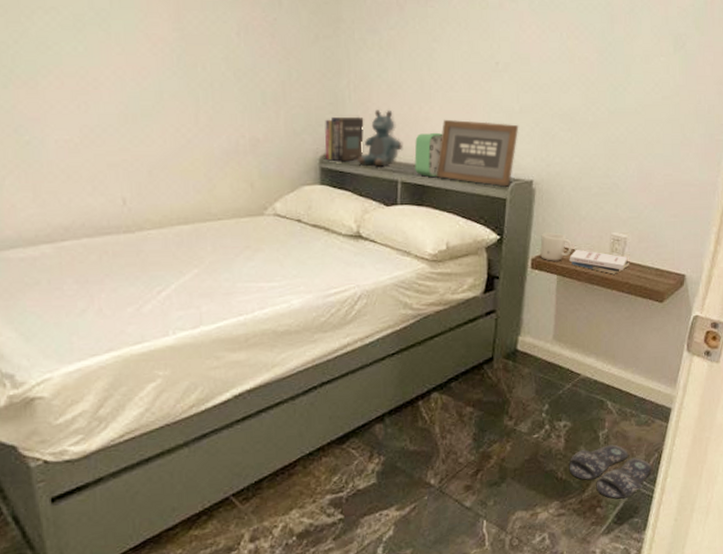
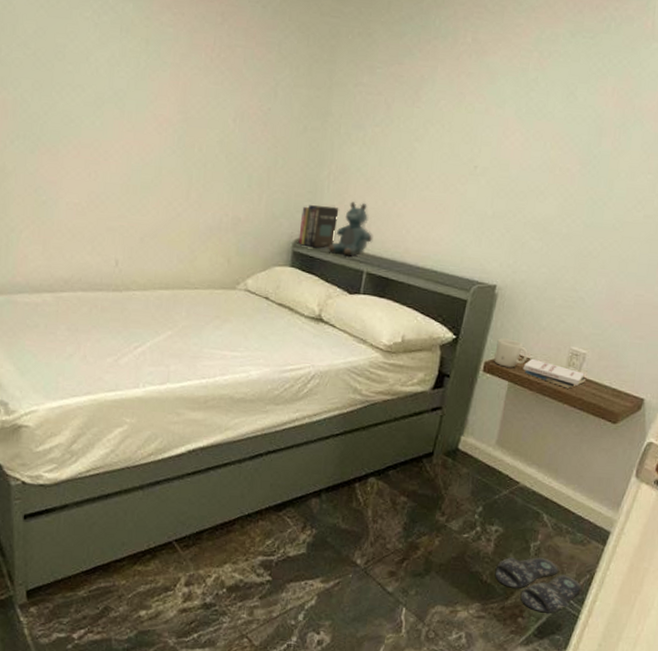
alarm clock: present [414,133,443,177] -> none [381,228,413,271]
picture frame: present [436,120,519,187] -> none [401,218,490,289]

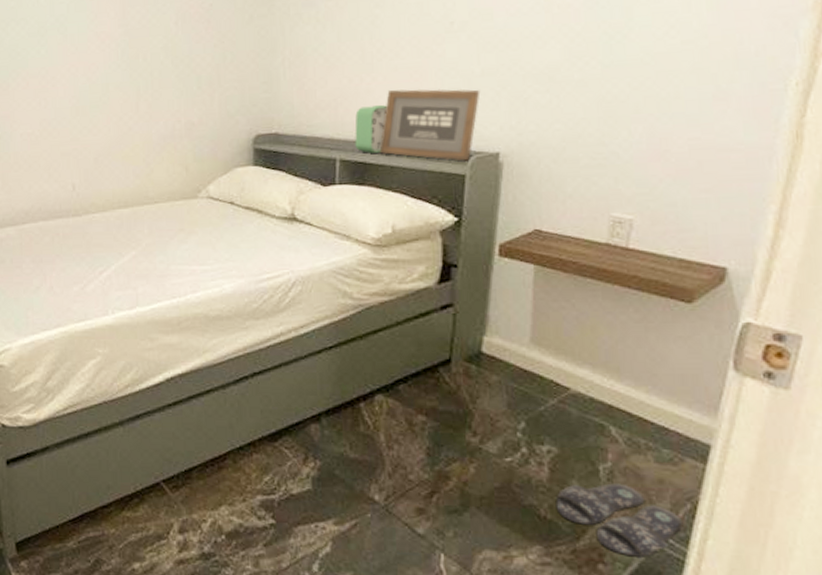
books: present [298,204,338,248] -> none [258,94,299,142]
stuffed animal: present [328,201,372,256] -> none [292,85,341,145]
alarm clock: none [381,228,413,271] -> present [355,105,388,153]
picture frame: none [401,218,490,289] -> present [379,89,481,161]
mug: present [494,338,528,368] -> none [510,213,554,248]
books: present [523,358,587,389] -> none [550,233,639,265]

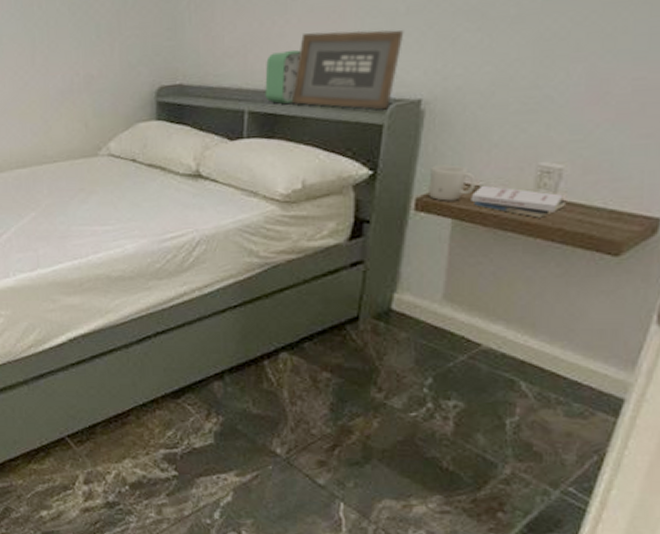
mug: none [510,213,554,248] -> present [429,164,476,201]
books: none [550,233,639,265] -> present [471,185,567,218]
slippers: present [555,483,684,557] -> none [459,436,588,506]

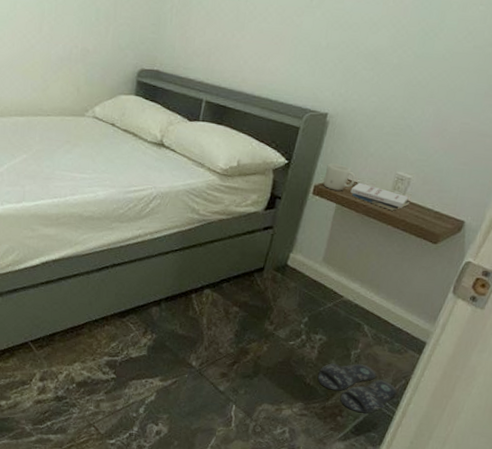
alarm clock: present [265,50,301,104] -> none [219,59,250,100]
picture frame: present [291,30,404,110] -> none [238,49,323,117]
slippers: none [459,436,588,506] -> present [317,362,398,414]

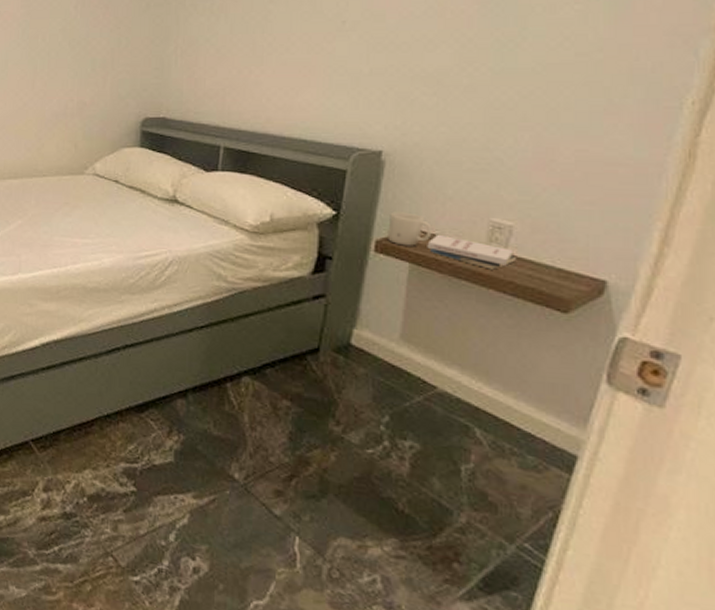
slippers: present [317,362,398,414] -> none [414,481,544,561]

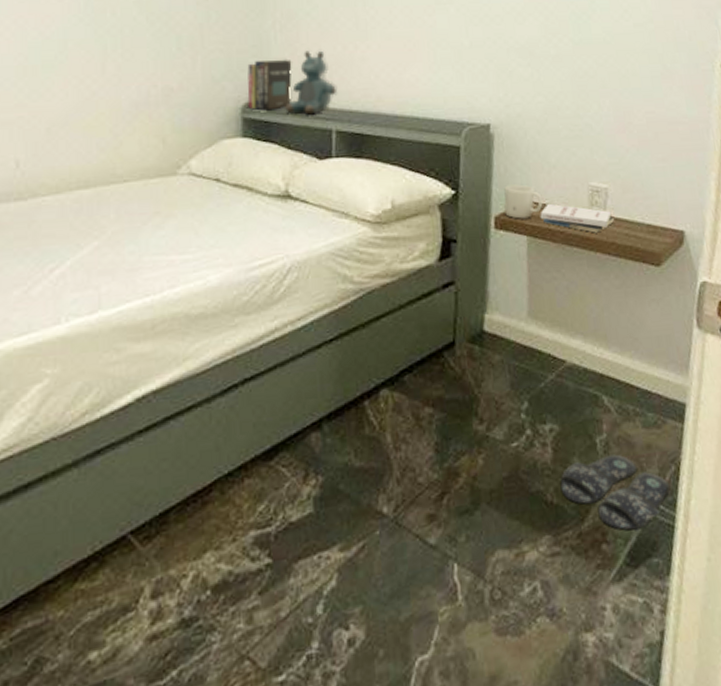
books: none [147,81,188,126] -> present [247,59,292,111]
stuffed animal: none [179,74,228,131] -> present [285,50,336,115]
slippers: none [414,481,544,561] -> present [560,454,671,531]

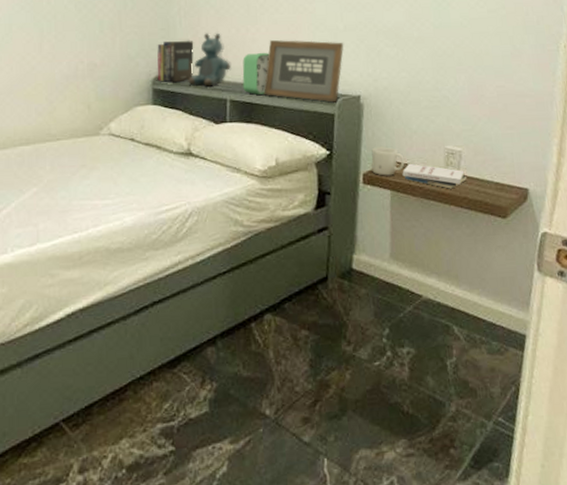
alarm clock: none [350,74,383,124] -> present [242,53,270,95]
picture frame: none [376,59,470,133] -> present [264,40,344,103]
slippers: present [560,454,671,531] -> none [415,375,511,439]

